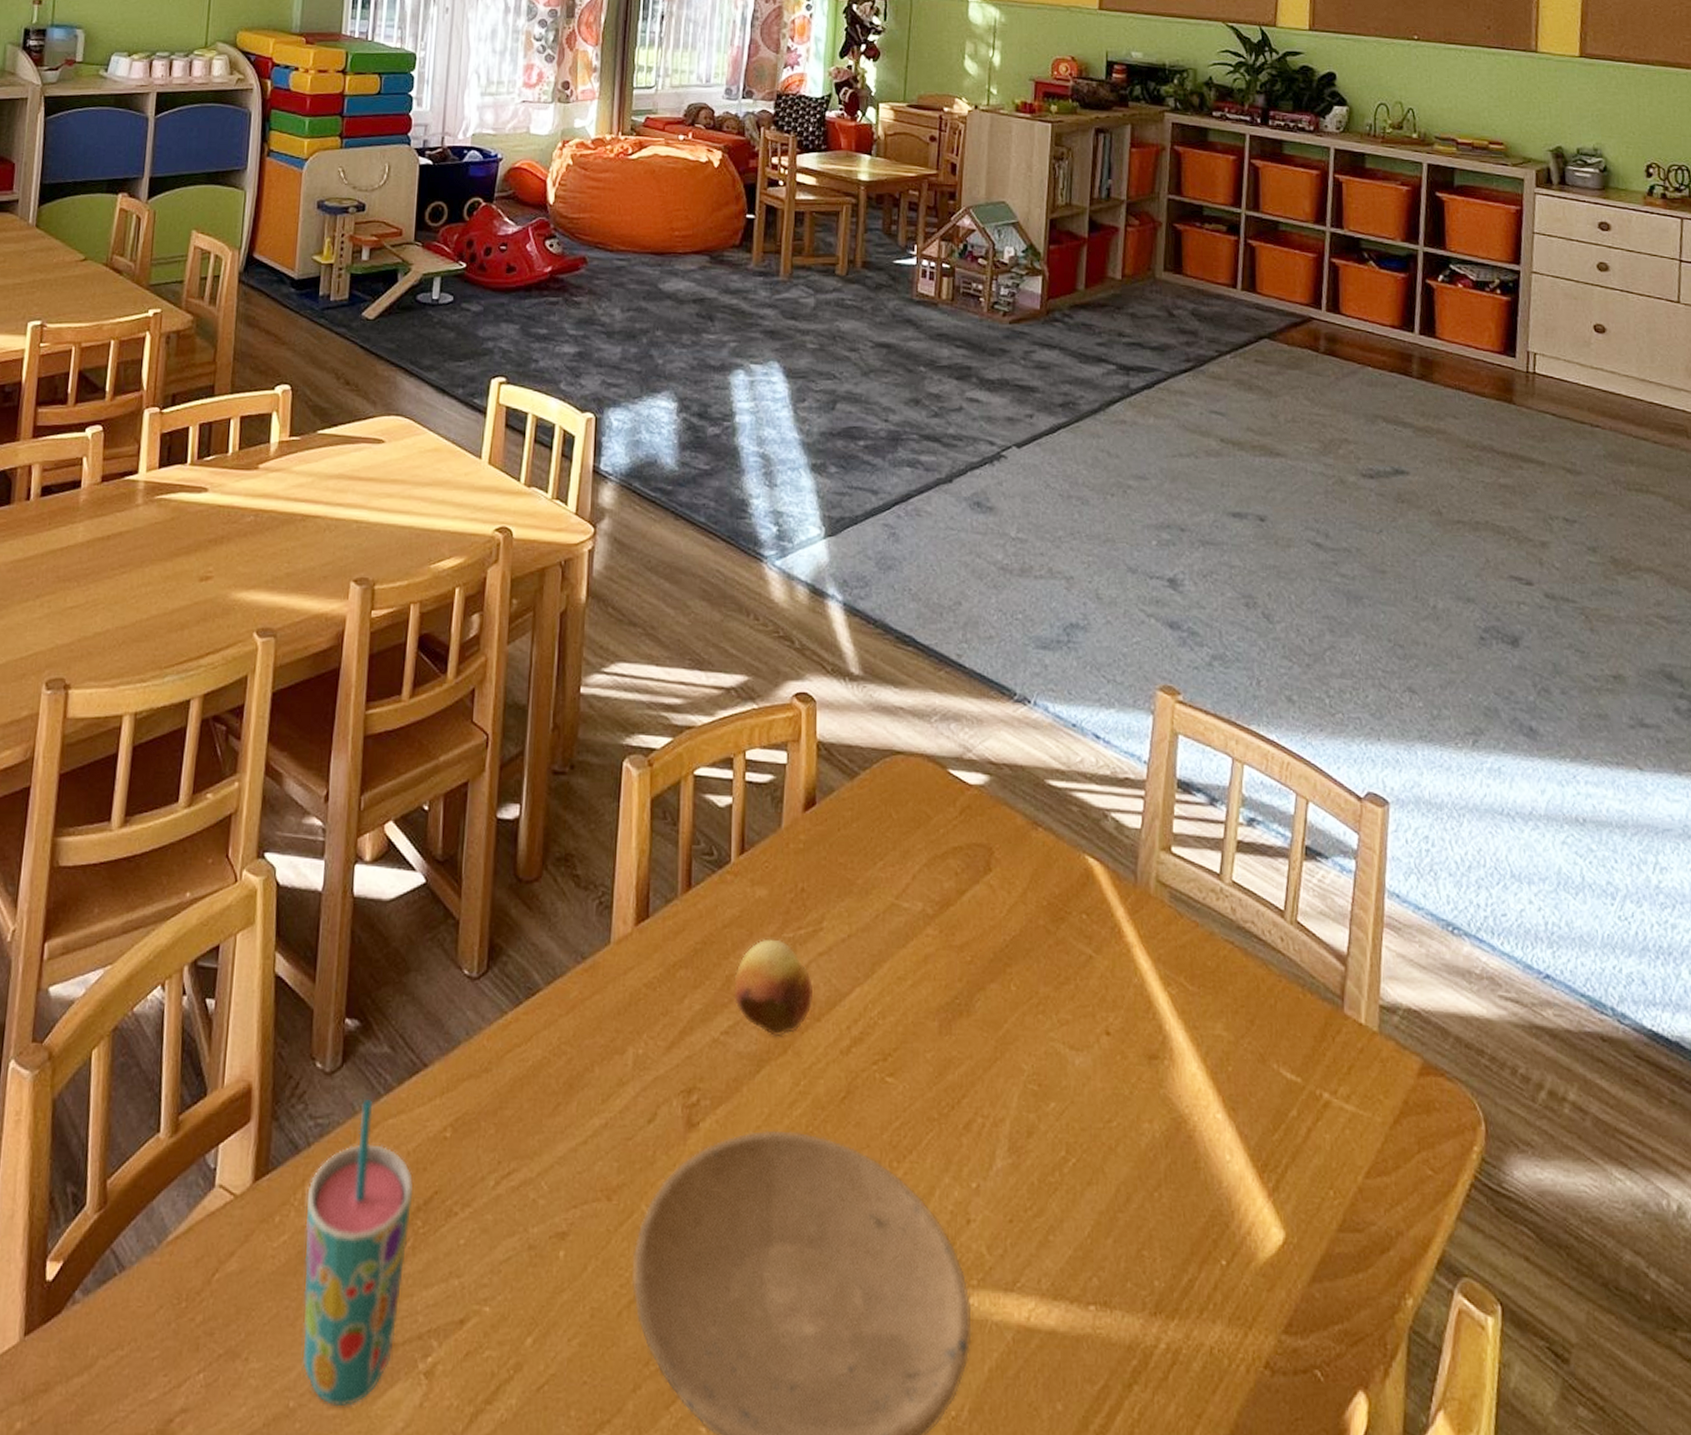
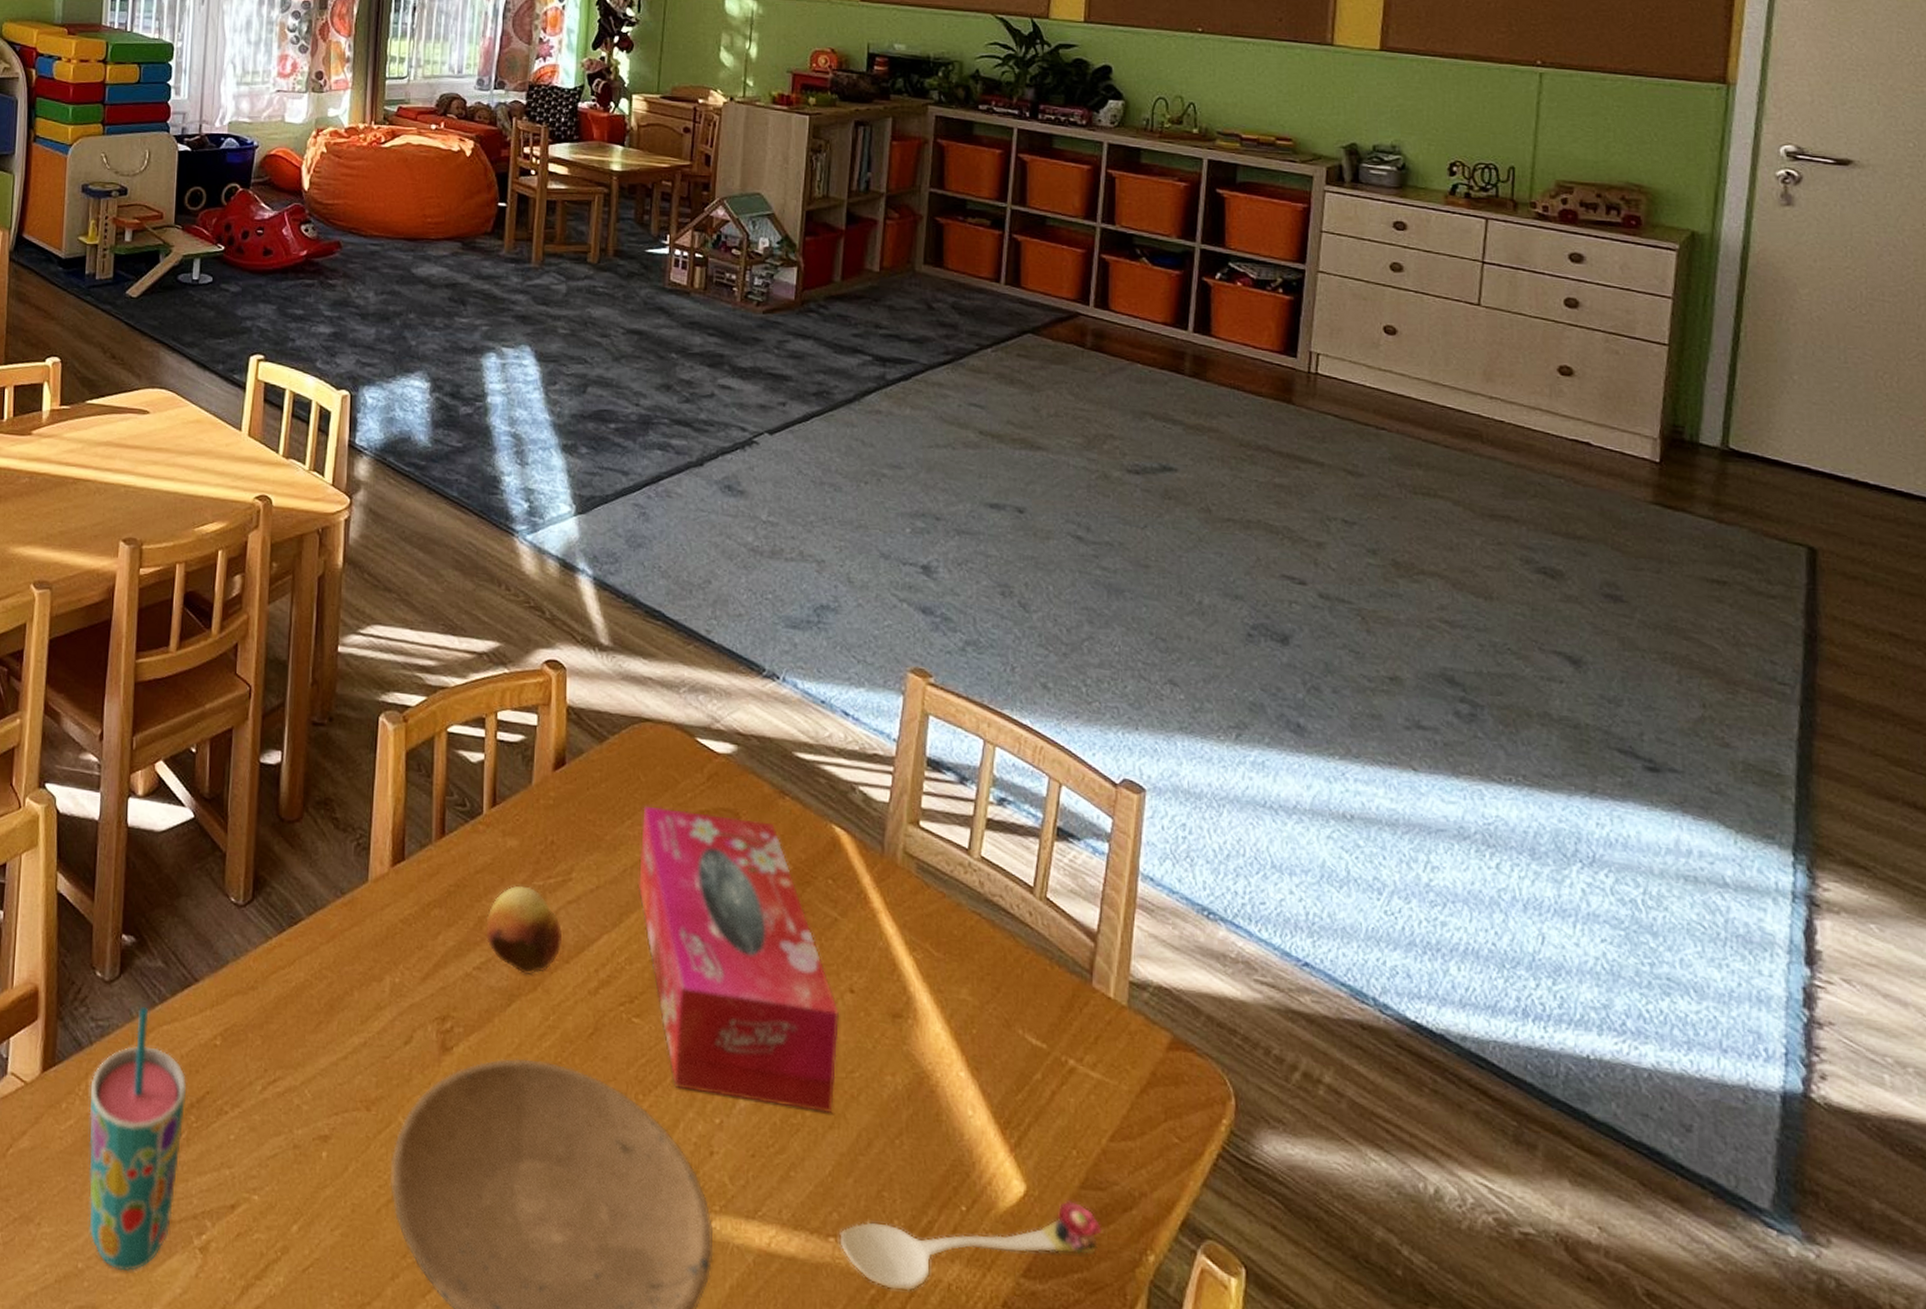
tissue box: none [890,844,1096,1169] -> present [638,805,840,1114]
spoon: none [1100,1246,1362,1359] -> present [839,1200,1103,1291]

